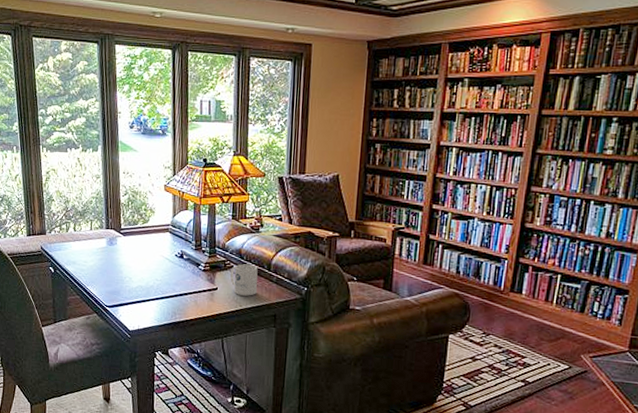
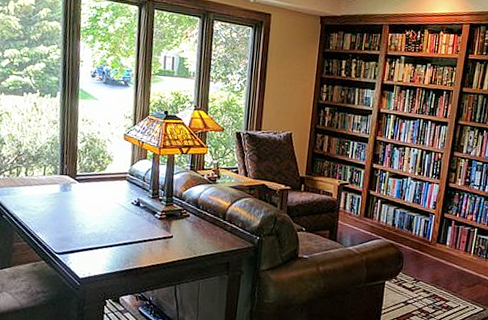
mug: present [230,264,258,296] -> none [186,213,214,244]

